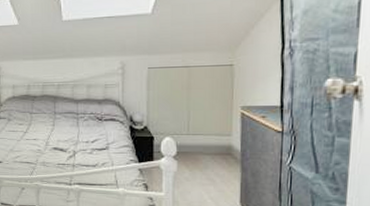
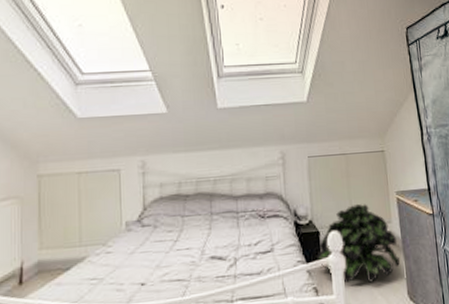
potted plant: none [149,115,237,188] -> present [316,203,401,284]

